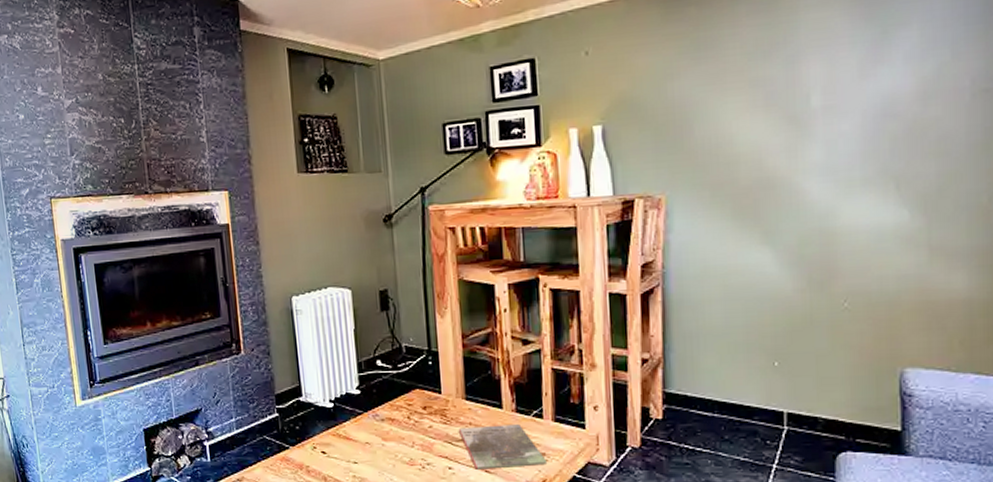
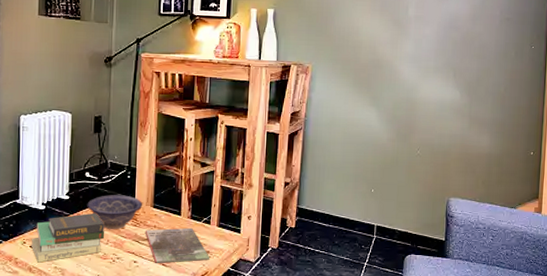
books: none [321,410,409,471] -> present [31,213,105,263]
decorative bowl: none [382,386,452,429] -> present [87,195,143,229]

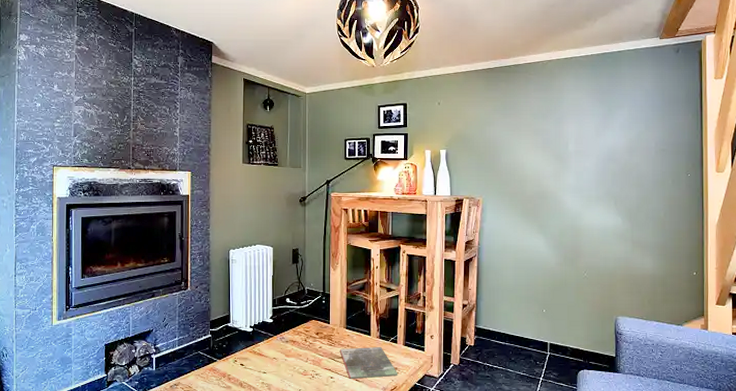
books: present [31,213,105,263] -> none [241,335,305,379]
decorative bowl: present [87,195,143,229] -> none [288,318,337,348]

